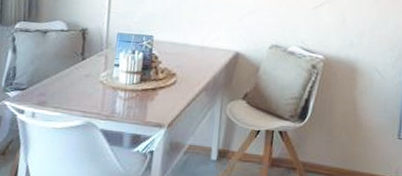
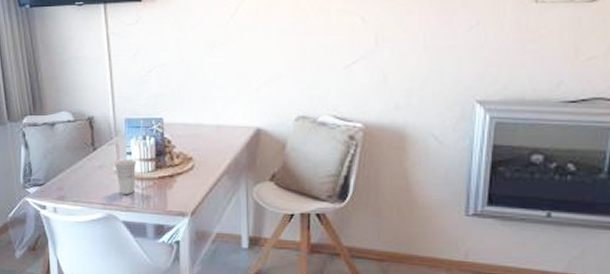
cup: none [100,70,123,104] -> present [113,159,137,194]

